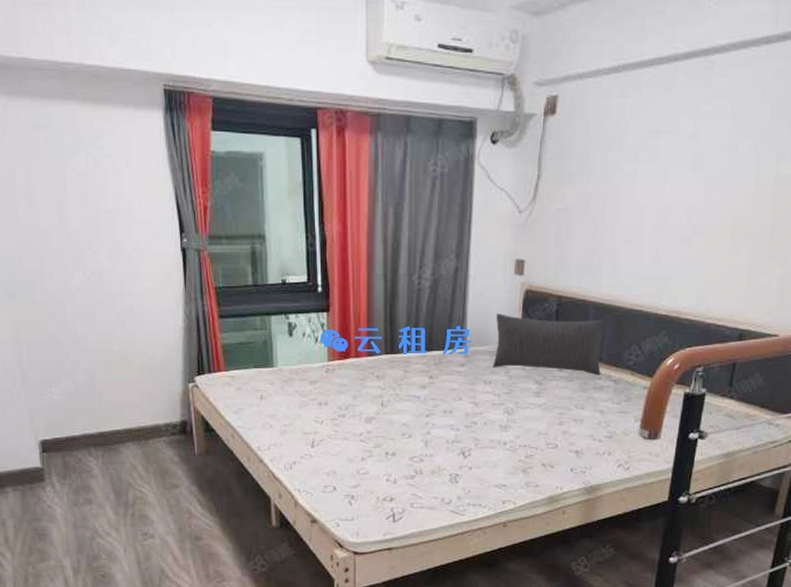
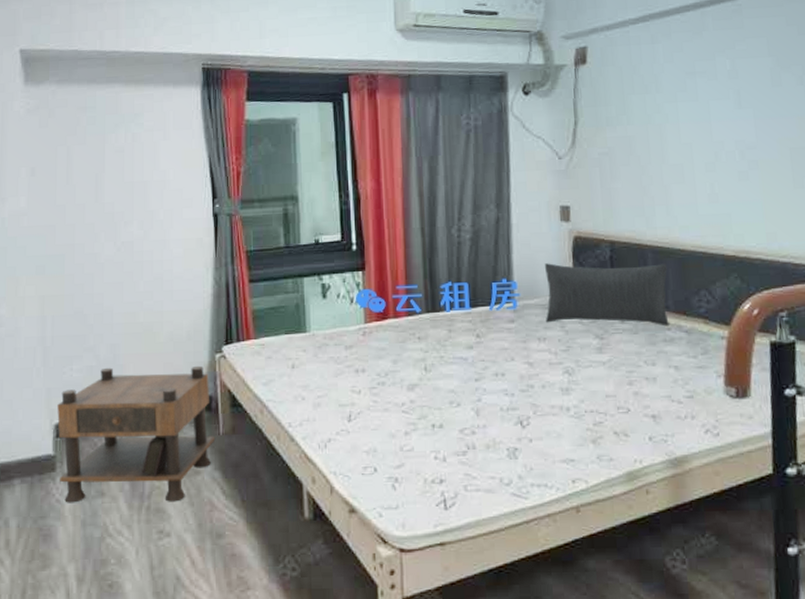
nightstand: none [41,391,191,510] -> present [57,365,216,503]

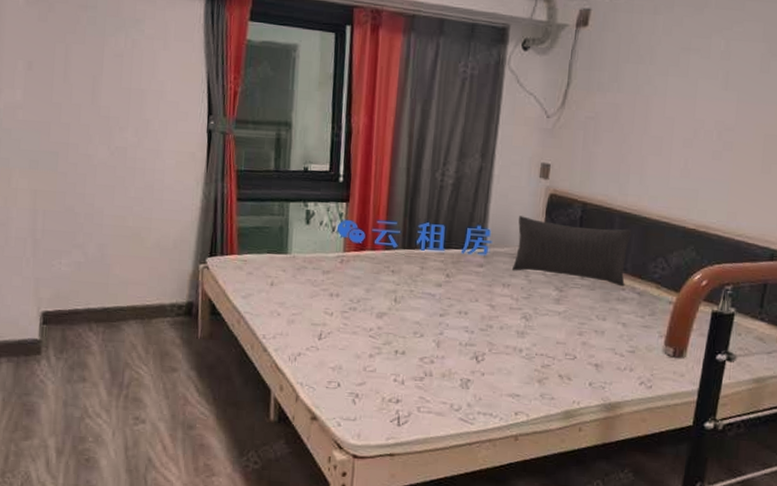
nightstand: present [57,365,216,503] -> none [43,265,194,394]

